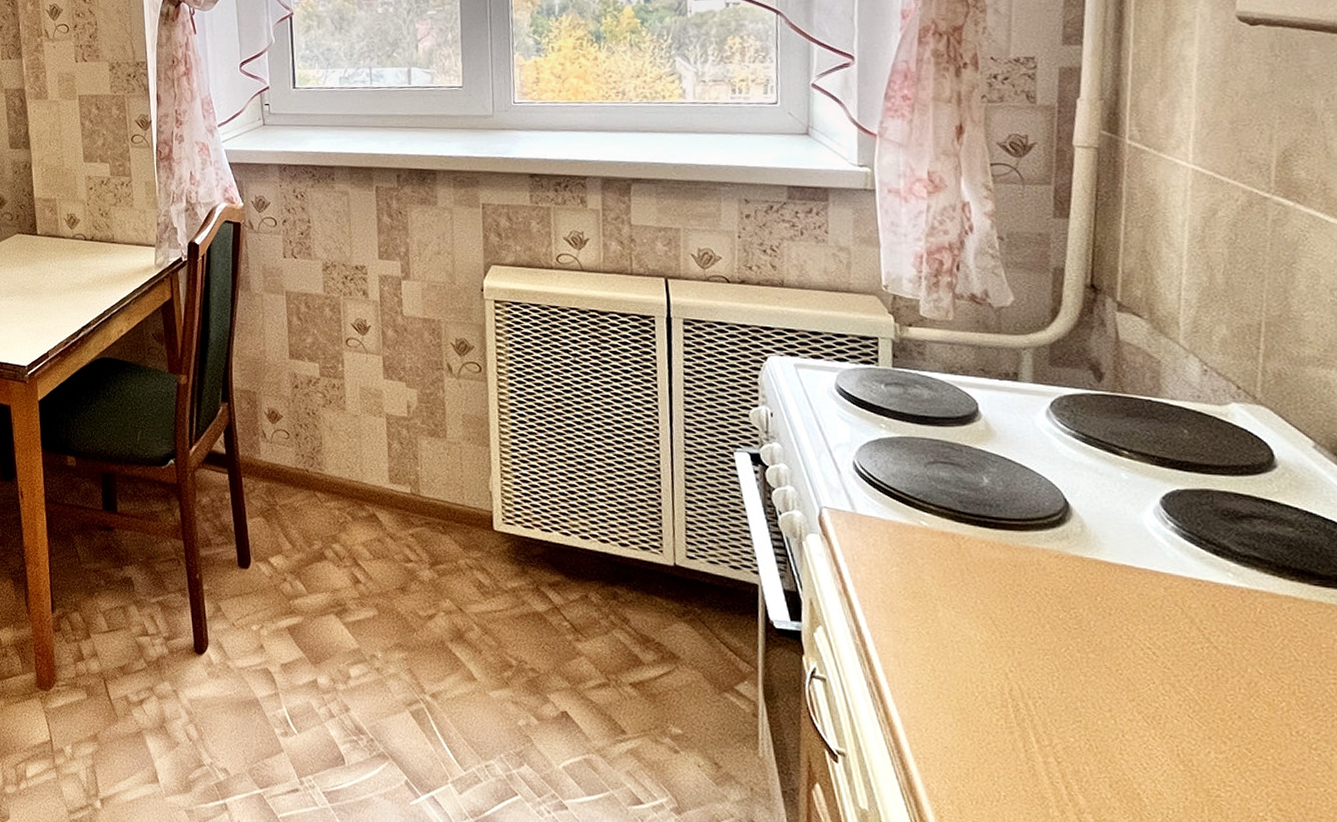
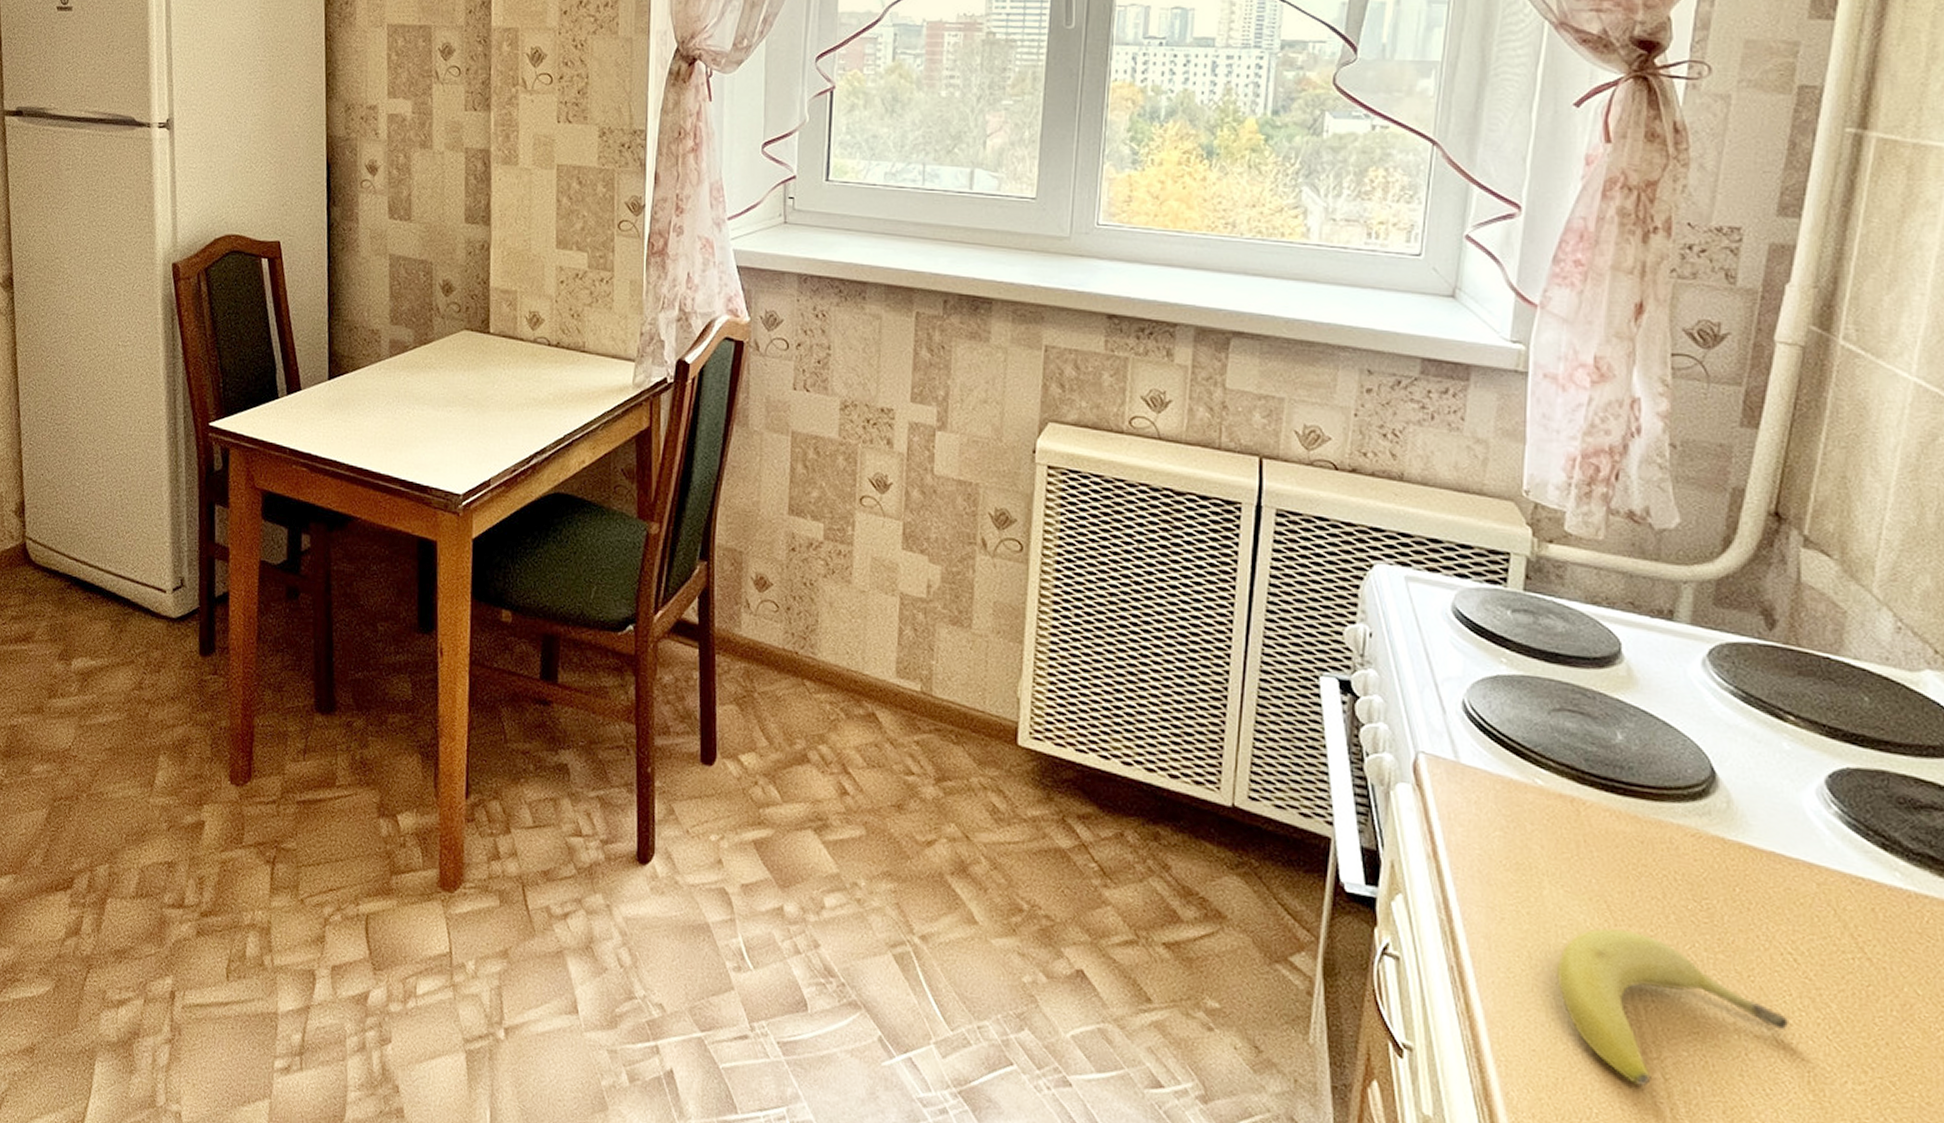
fruit: none [956,639,1156,769] -> present [1556,927,1790,1086]

